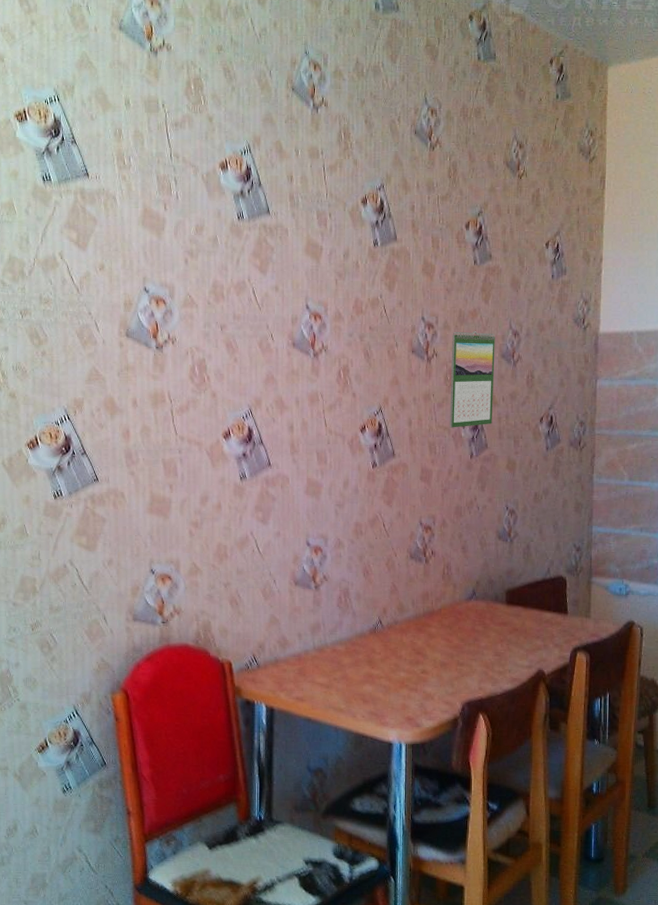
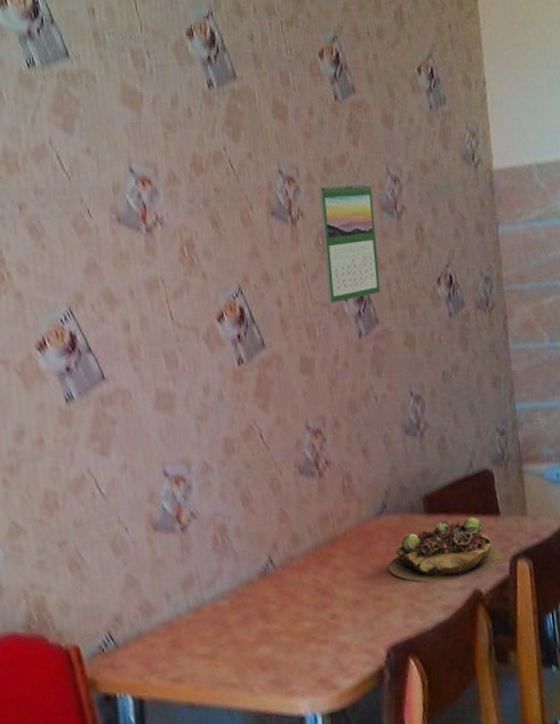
succulent plant: none [471,612,567,659] -> present [387,517,505,583]

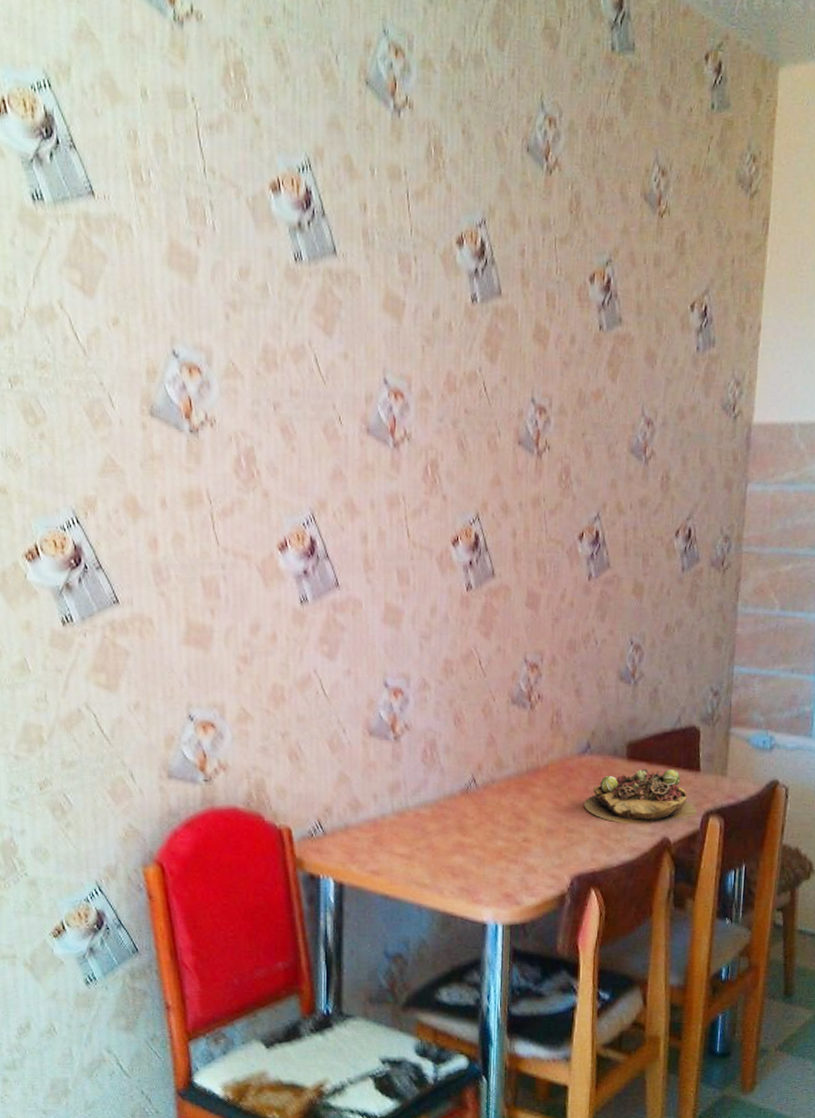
calendar: present [319,181,381,303] -> none [563,418,624,542]

